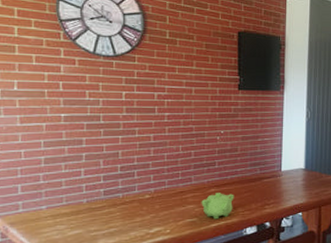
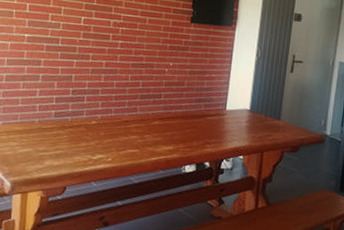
teapot: present [201,193,234,220] -> none [144,126,177,153]

